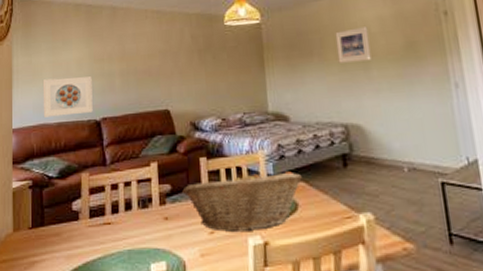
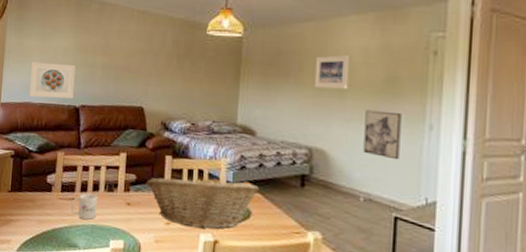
mug: none [102,214,133,245] -> present [71,193,98,220]
wall art: none [392,75,434,124] -> present [363,110,402,160]

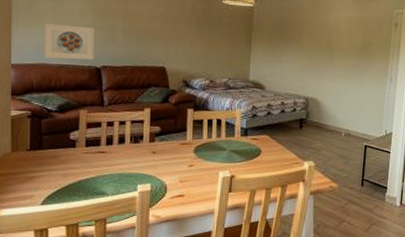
mug: present [71,193,98,220] -> none [97,146,124,169]
fruit basket: present [146,173,259,229] -> none [170,122,267,168]
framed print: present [314,55,350,89] -> none [310,24,338,52]
wall art: present [363,110,402,160] -> none [345,67,372,105]

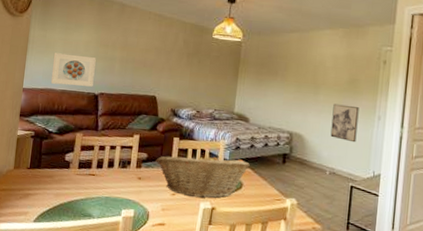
fruit basket: none [170,122,267,168] -> present [156,152,250,199]
wall art: none [345,67,372,105] -> present [330,103,359,143]

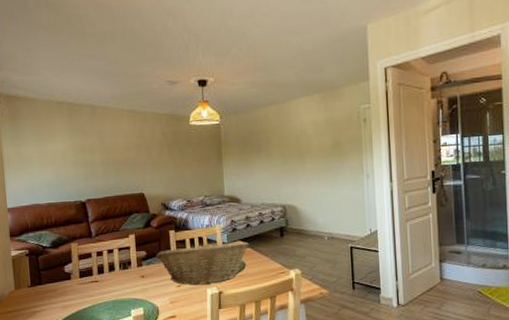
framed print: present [50,53,96,87] -> none [32,164,78,199]
wall art: present [330,103,359,143] -> none [321,168,349,205]

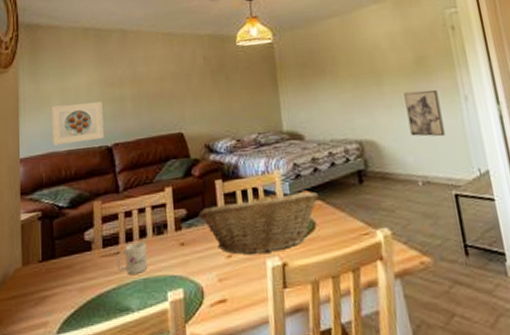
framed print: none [32,164,78,199] -> present [51,101,104,146]
mug: none [91,274,116,297] -> present [116,242,148,274]
wall art: none [321,168,349,205] -> present [404,89,446,137]

